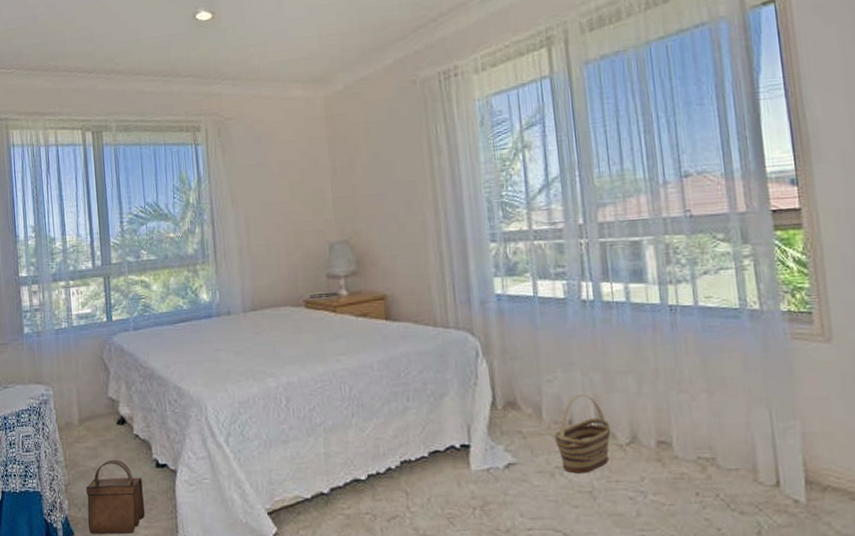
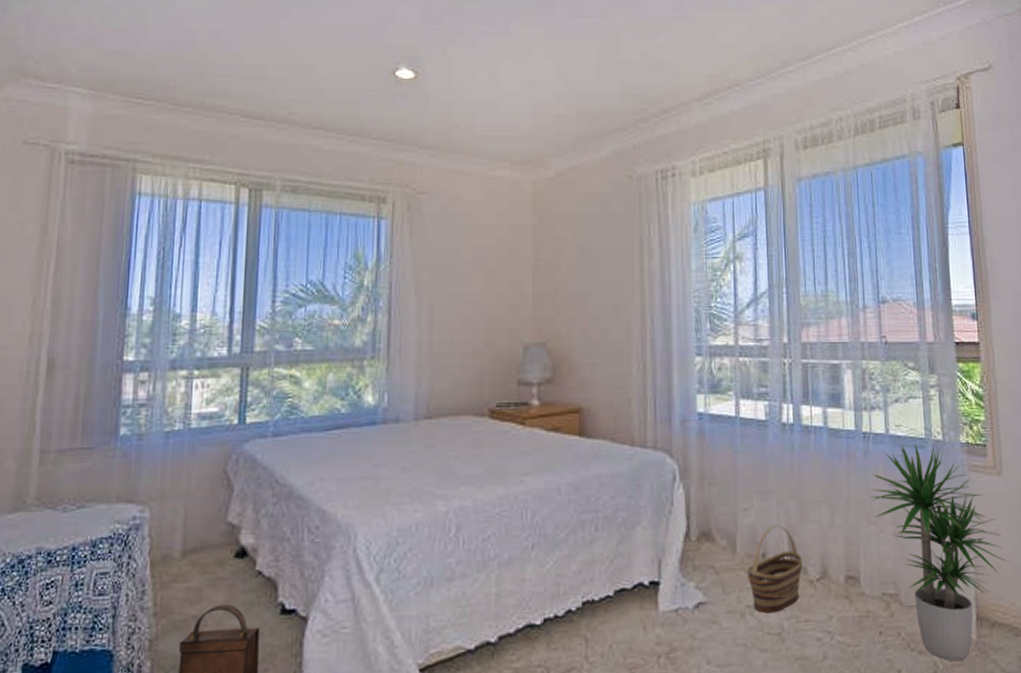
potted plant: none [679,313,843,523] -> present [870,442,1009,662]

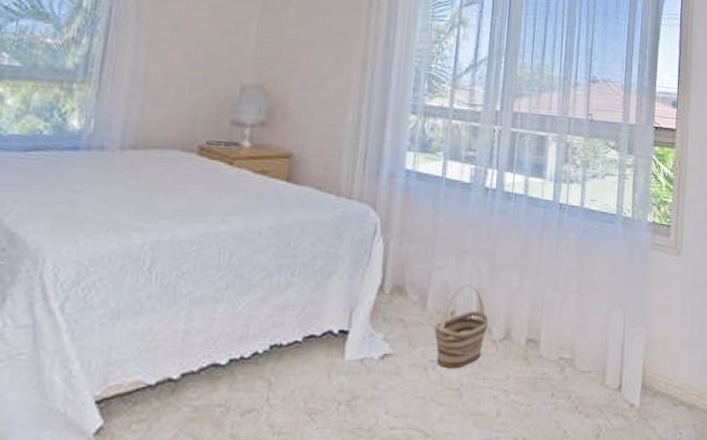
potted plant: present [870,442,1009,662] -> none [558,217,677,426]

